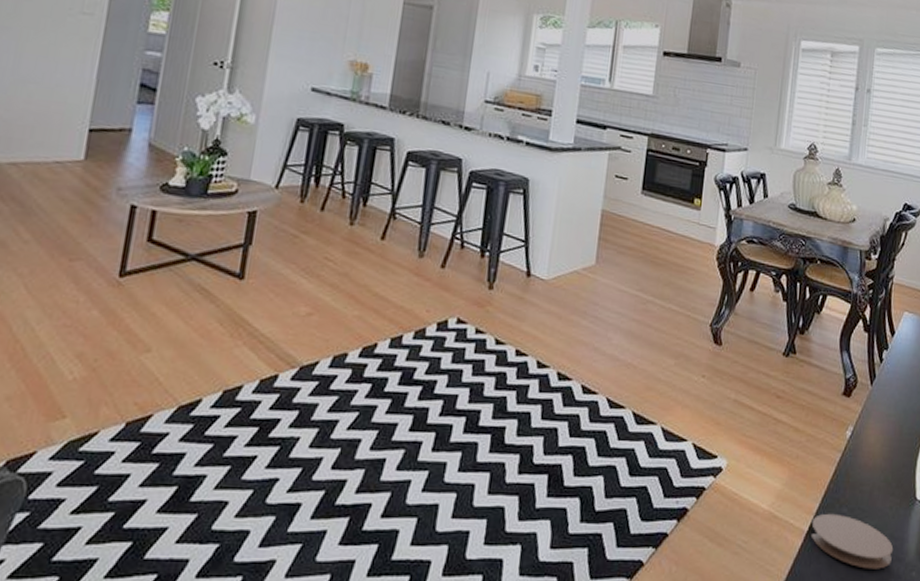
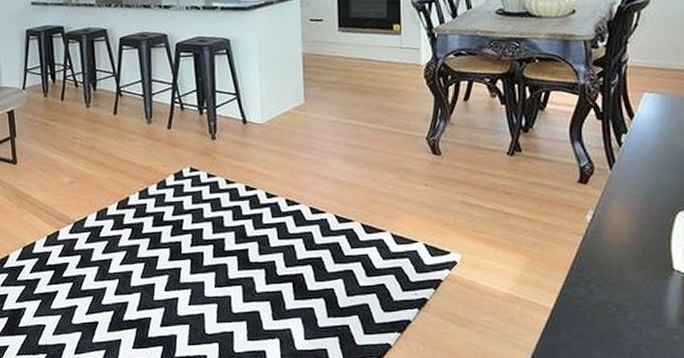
coaster: present [810,513,894,569] -> none [557,290,651,336]

